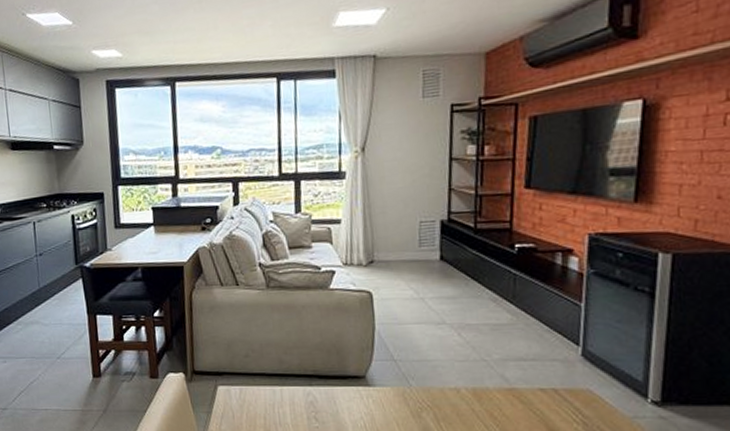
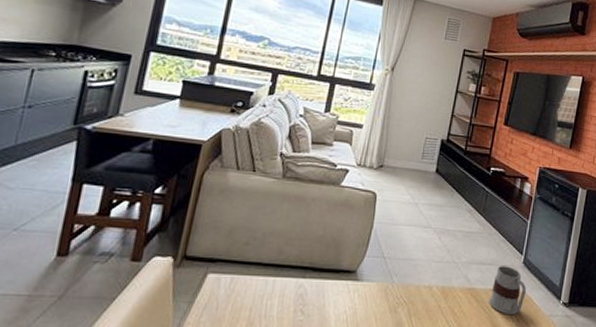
mug: none [538,360,592,418] -> present [488,266,526,316]

